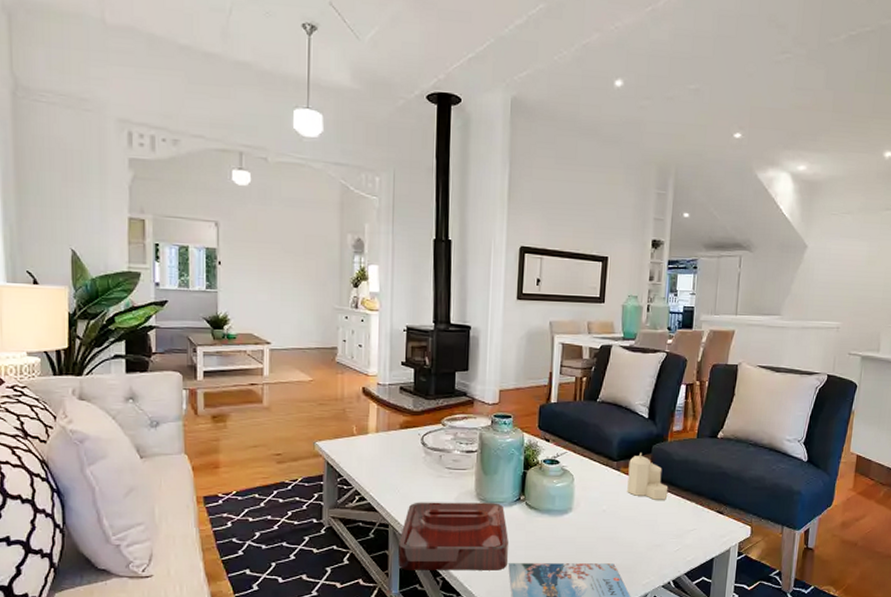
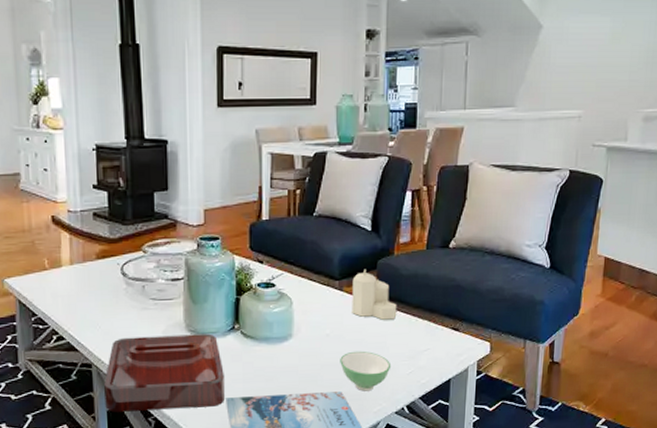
bowl: none [614,527,661,565] -> present [340,350,392,391]

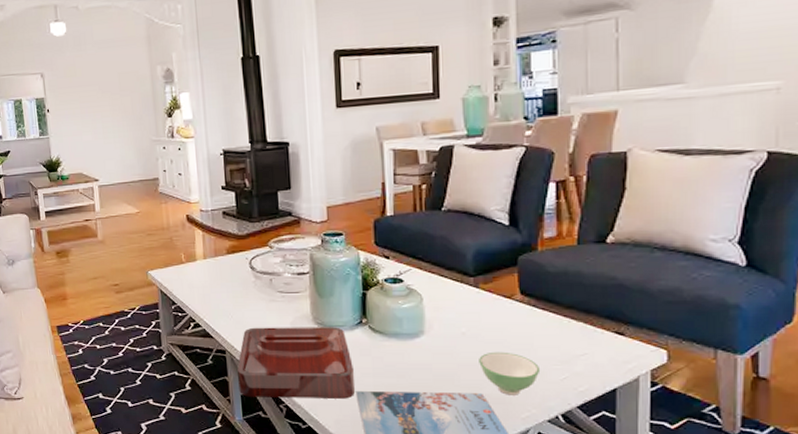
candle: present [352,269,397,320] -> none [489,265,545,320]

